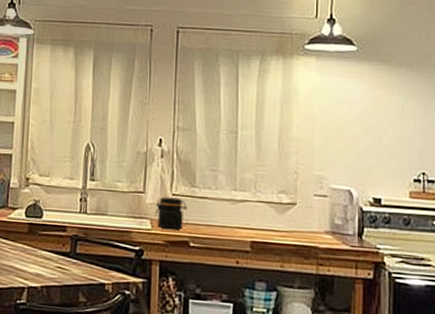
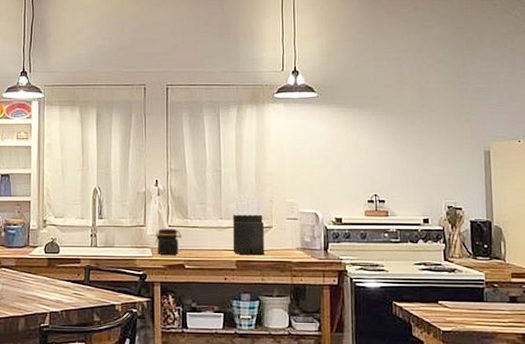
knife block: none [247,164,286,238] -> present [232,196,264,256]

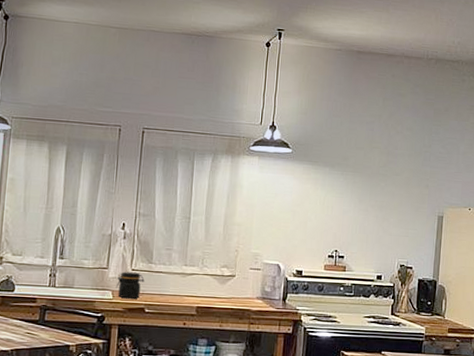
knife block: present [232,196,264,256] -> none [194,244,227,303]

